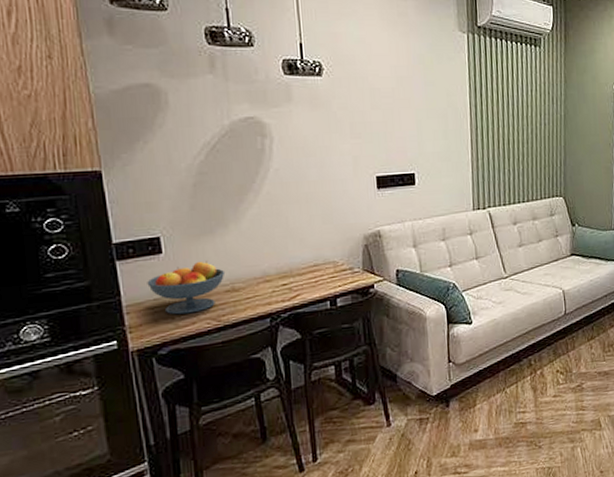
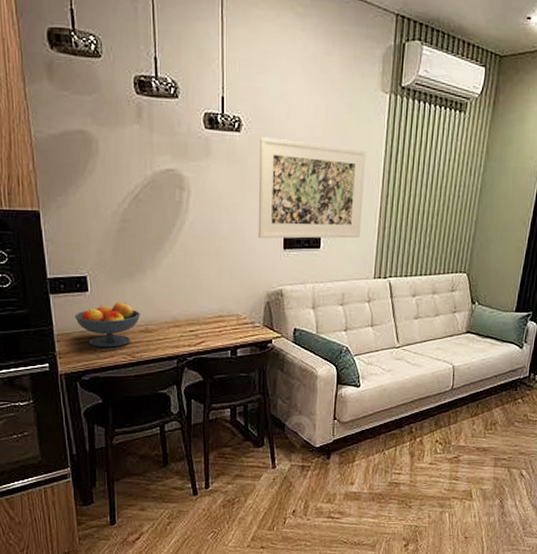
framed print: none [343,80,455,181] -> present [258,137,367,239]

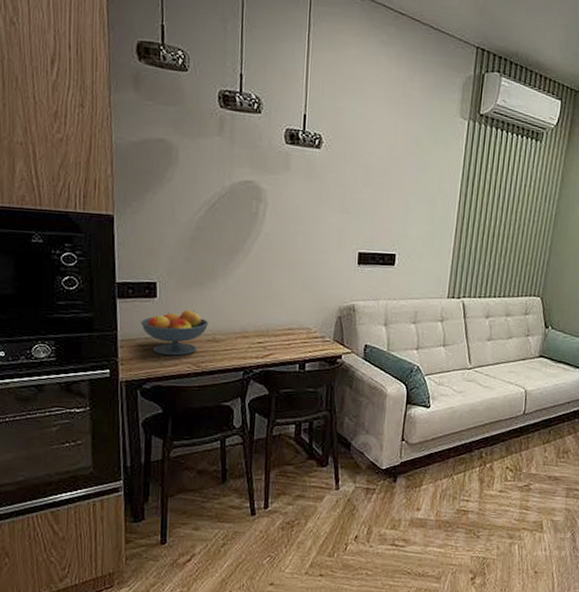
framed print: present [258,137,367,239] -> none [332,155,444,257]

